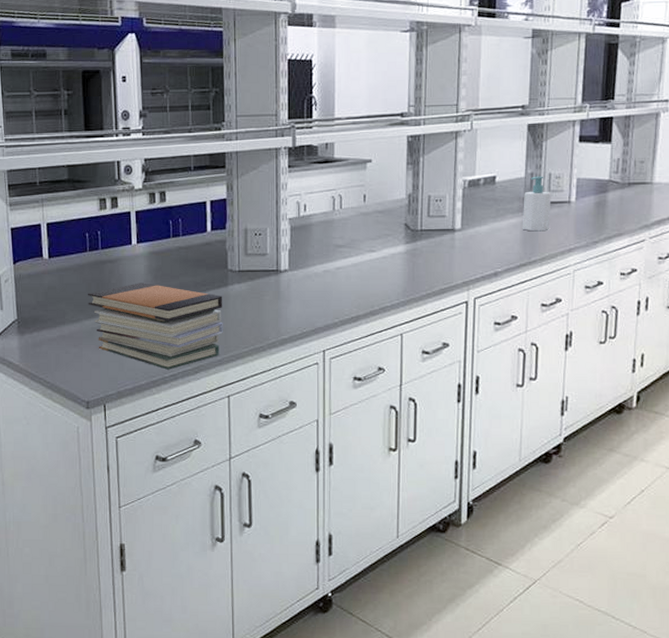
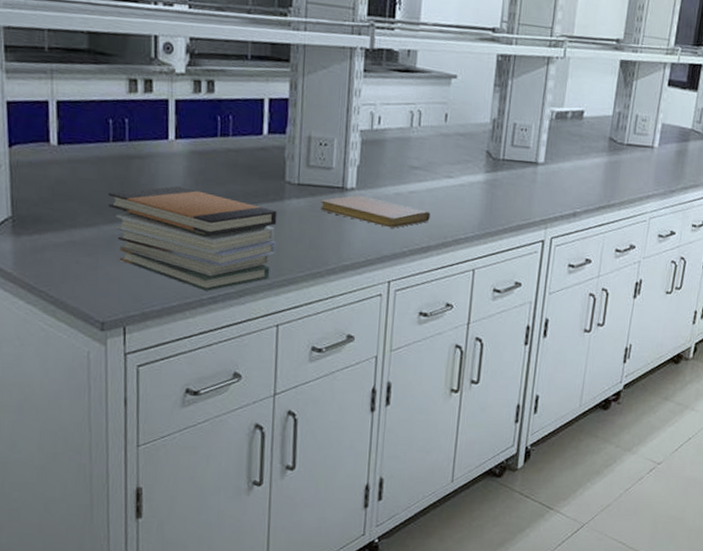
notebook: none [259,276,357,302] -> present [320,195,430,228]
soap bottle: present [522,176,551,232] -> none [604,116,636,175]

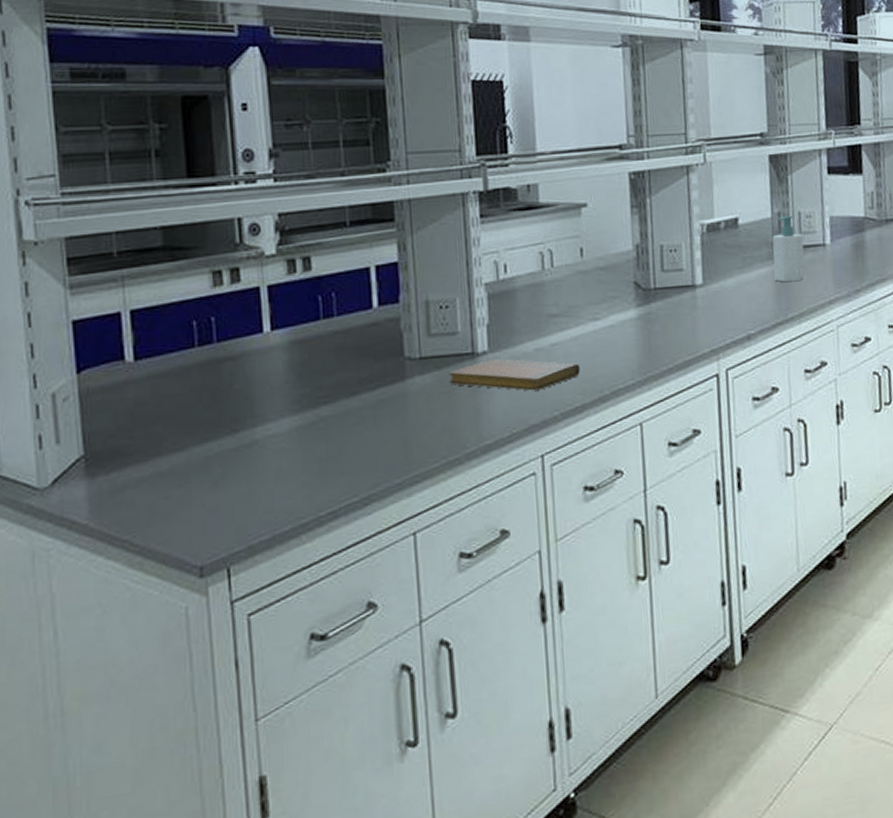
book stack: present [108,186,277,291] -> none [198,384,402,506]
soap bottle: none [604,116,636,175] -> present [772,215,805,283]

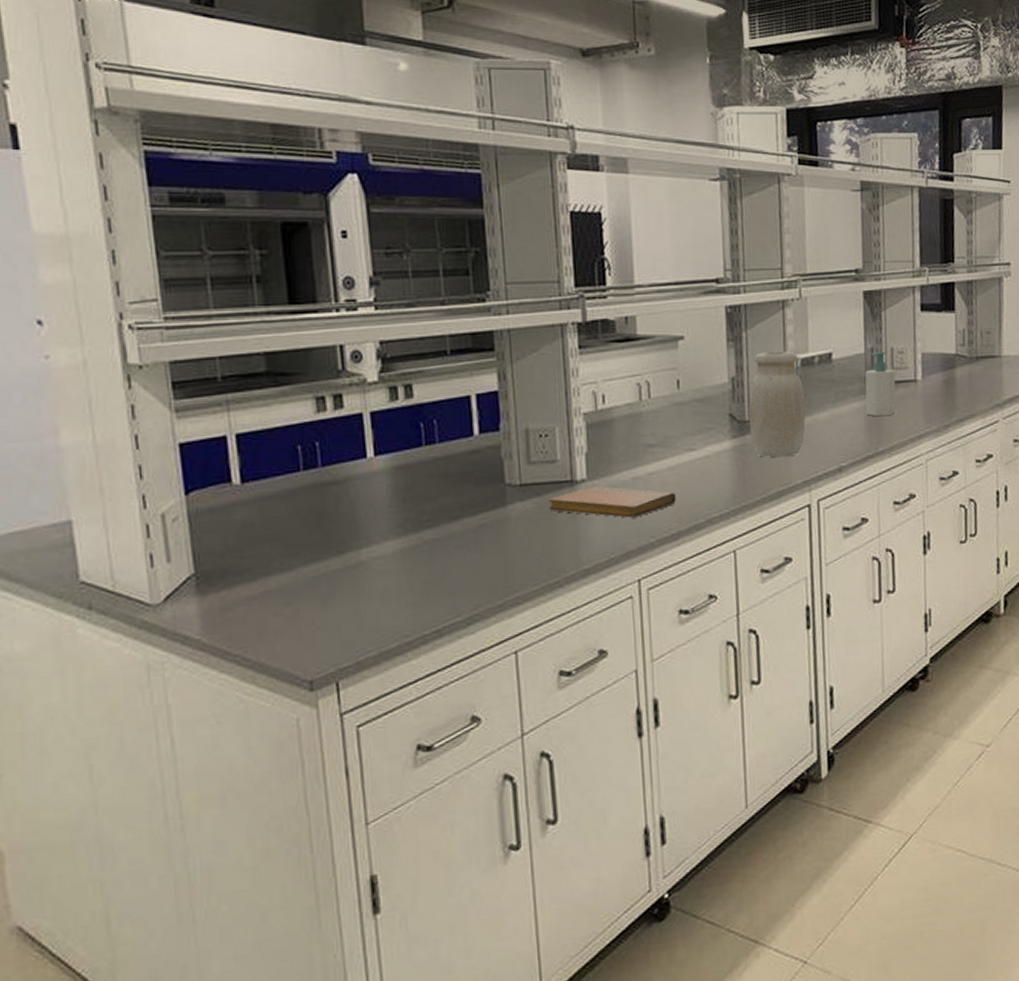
jar: none [653,217,713,326] -> present [748,351,806,458]

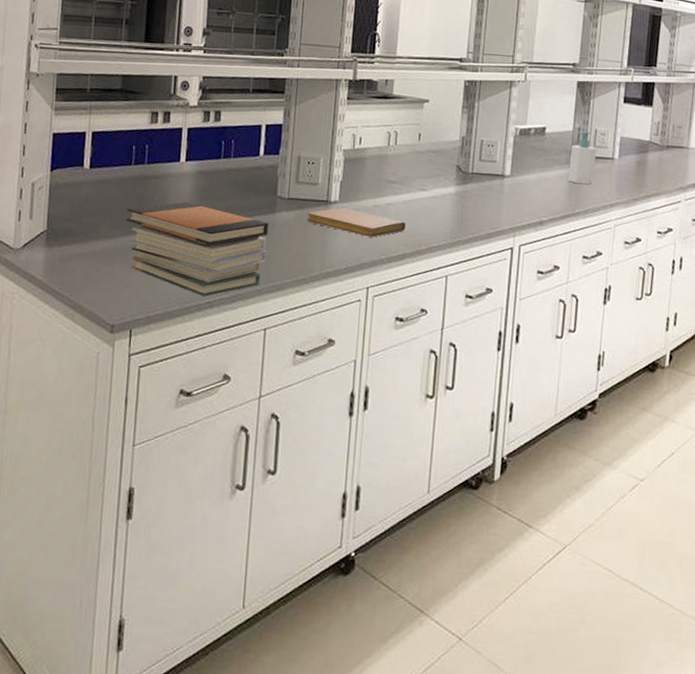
book stack: none [304,508,503,625] -> present [126,202,269,297]
jar: present [748,351,806,458] -> none [471,120,520,207]

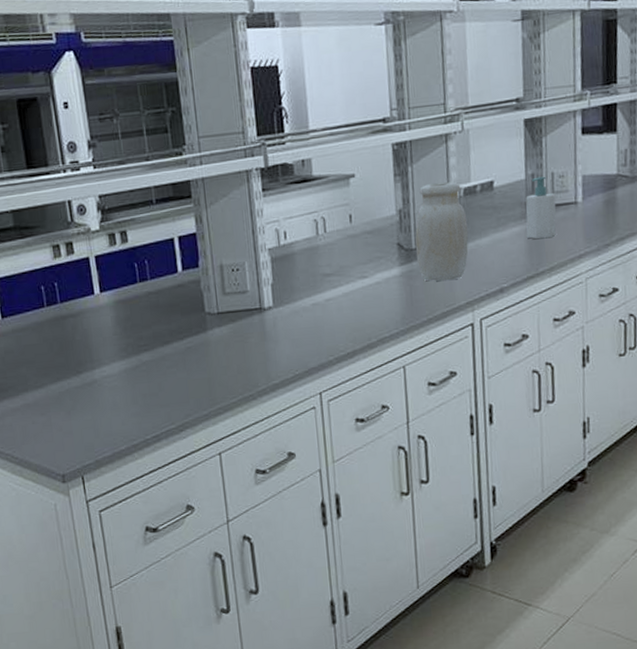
book stack: present [126,202,269,297] -> none [50,336,207,431]
notebook: present [307,208,406,238] -> none [241,312,351,340]
jar: none [471,120,520,207] -> present [415,182,469,281]

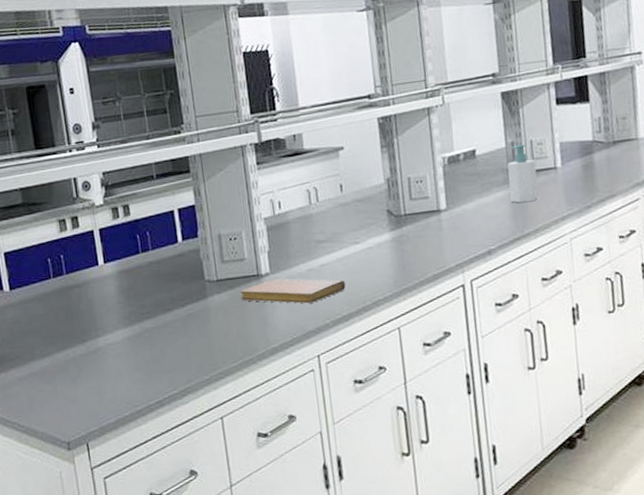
notebook: none [241,312,351,340] -> present [240,278,346,304]
jar: present [415,182,469,281] -> none [403,151,455,245]

